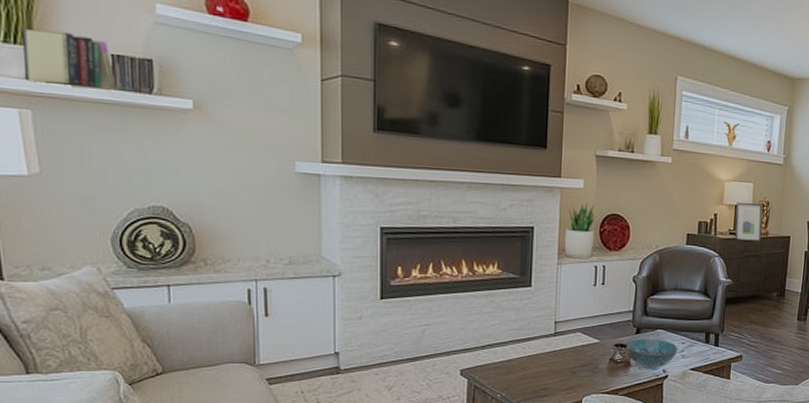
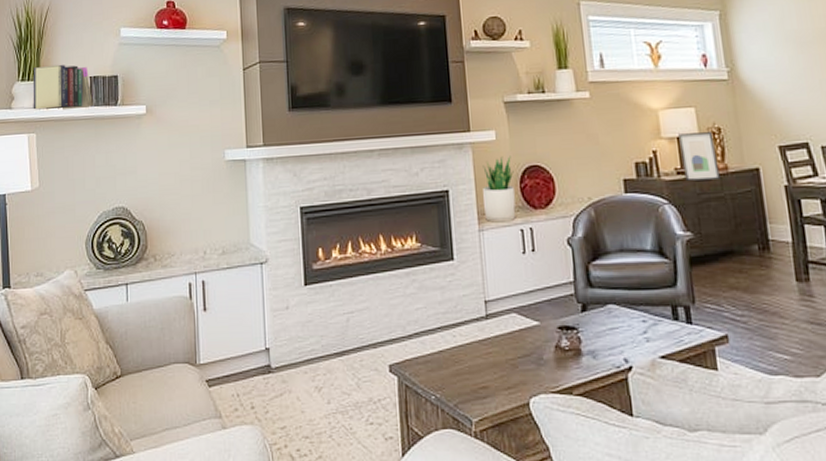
decorative bowl: present [626,338,678,370] -> none [573,316,639,360]

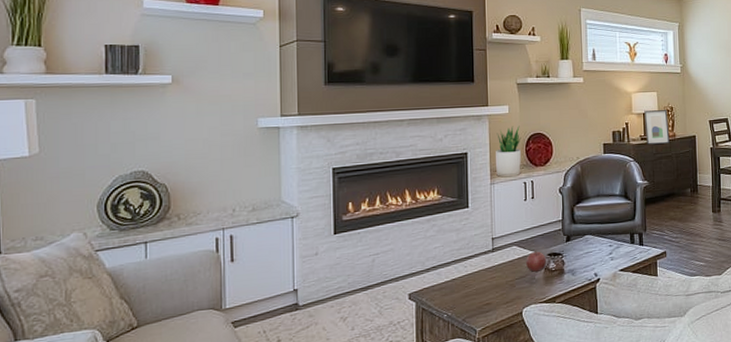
books: present [33,65,93,110] -> none [31,32,108,76]
fruit: none [530,321,556,350] -> present [526,251,546,272]

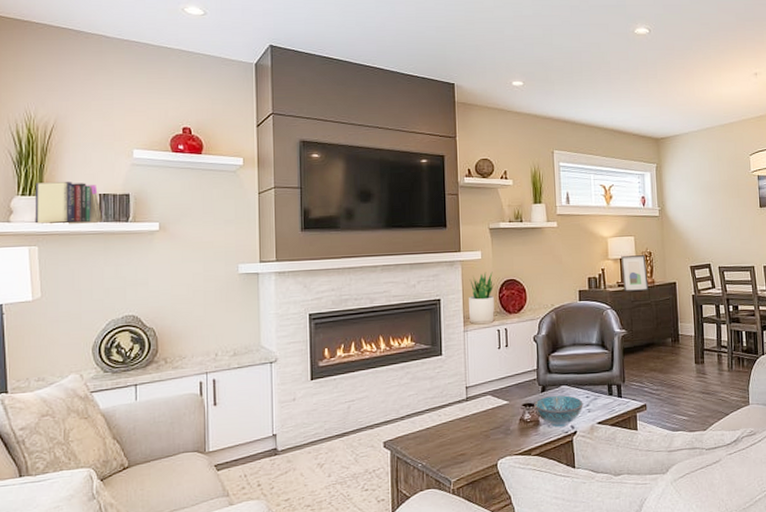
books: none [31,32,108,76] -> present [34,182,102,224]
fruit: present [526,251,546,272] -> none [501,401,521,423]
decorative bowl: none [559,244,606,276] -> present [534,395,583,428]

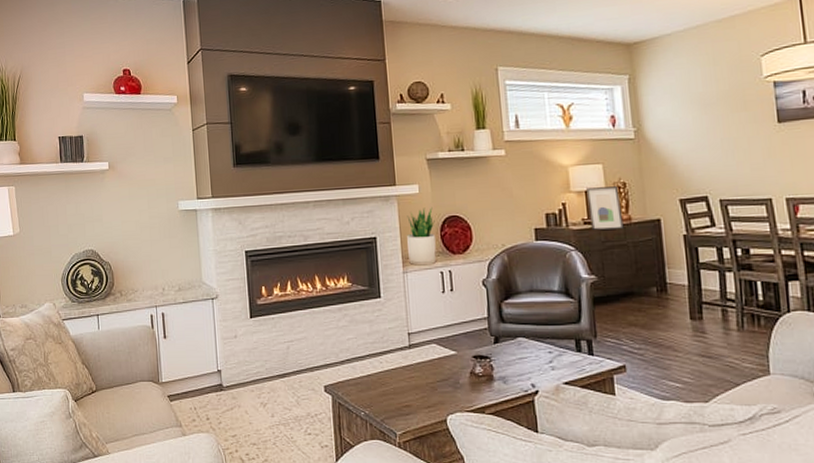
books: present [34,182,102,224] -> none [10,126,62,166]
decorative bowl: present [534,395,583,428] -> none [486,348,546,385]

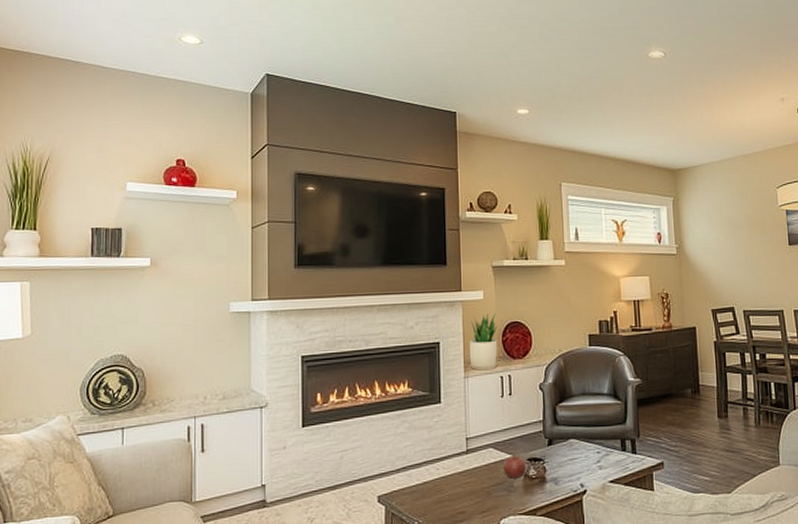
fruit: none [448,351,471,375] -> present [503,454,525,479]
picture frame: present [586,185,624,231] -> none [635,295,666,338]

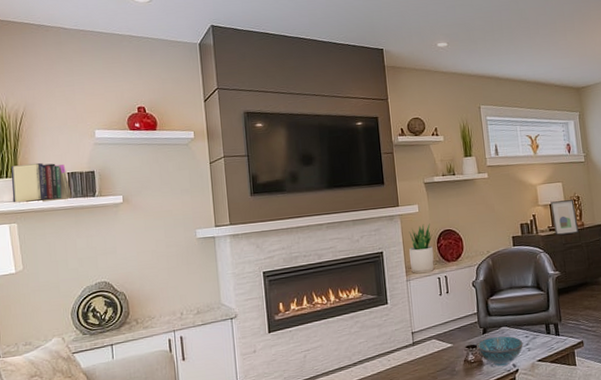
books: none [27,215,94,259] -> present [11,163,72,203]
fruit: present [503,454,525,479] -> none [445,343,465,364]
decorative bowl: none [540,449,594,486] -> present [477,336,523,367]
picture frame: none [635,295,666,338] -> present [550,199,579,236]

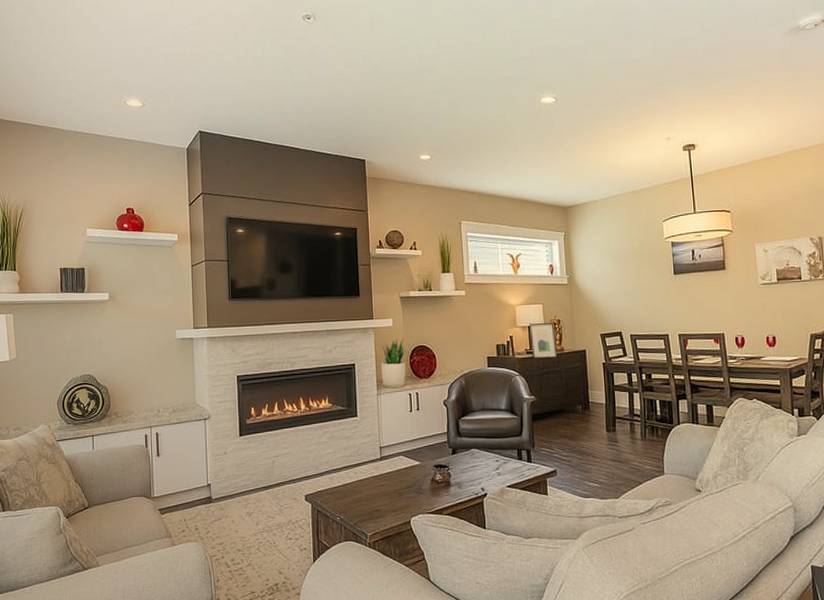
books: present [11,163,72,203] -> none [10,258,63,295]
decorative bowl: present [477,336,523,367] -> none [445,457,493,489]

